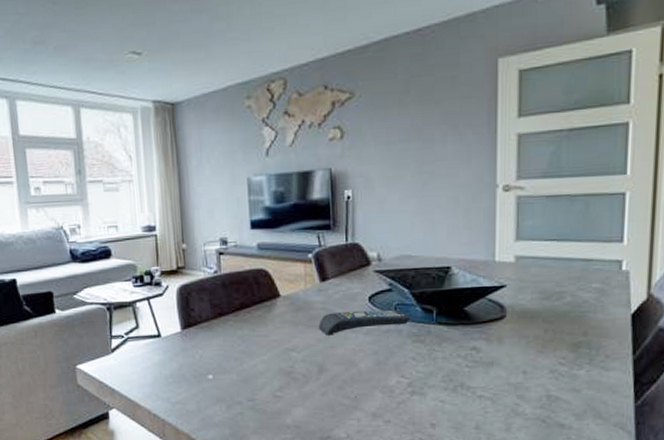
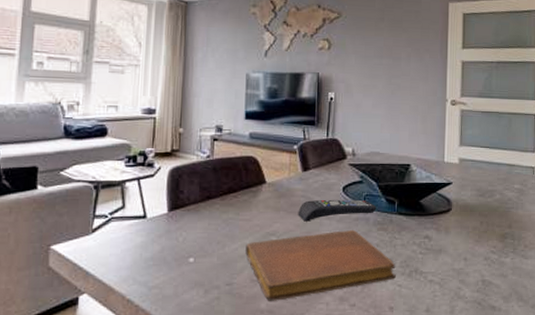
notebook: none [265,342,437,417] -> present [245,229,396,301]

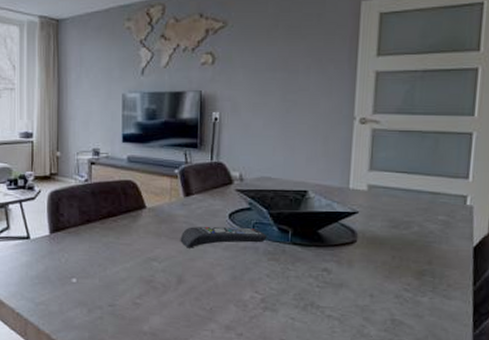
notebook: present [245,229,396,301] -> none [127,258,289,325]

